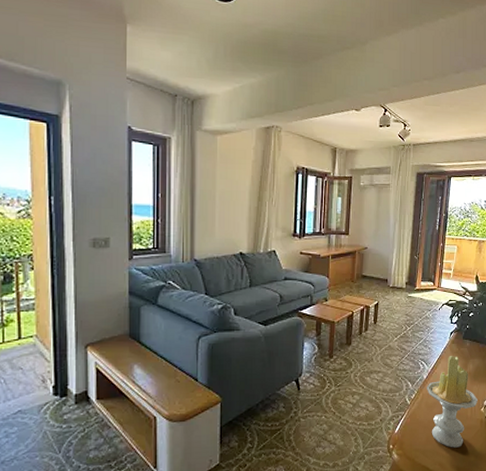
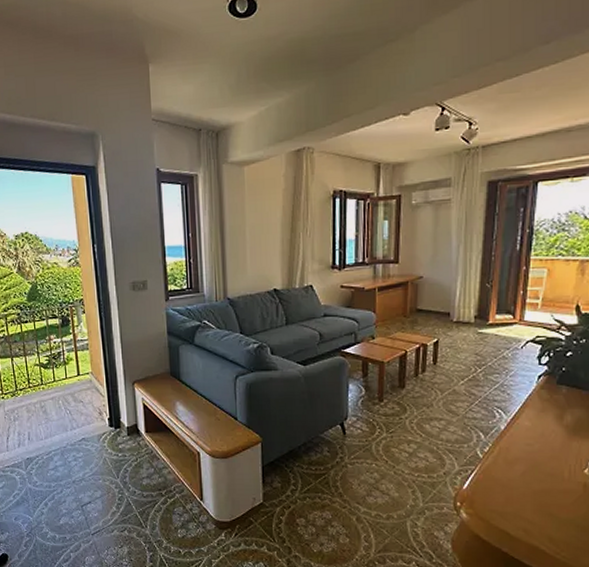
candle: present [427,356,478,448] -> none [505,404,579,514]

